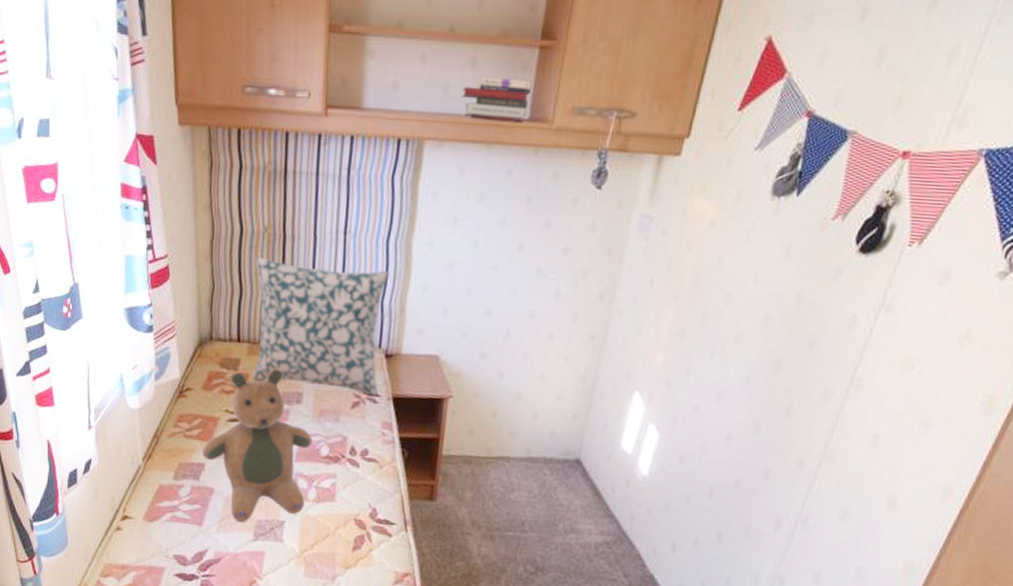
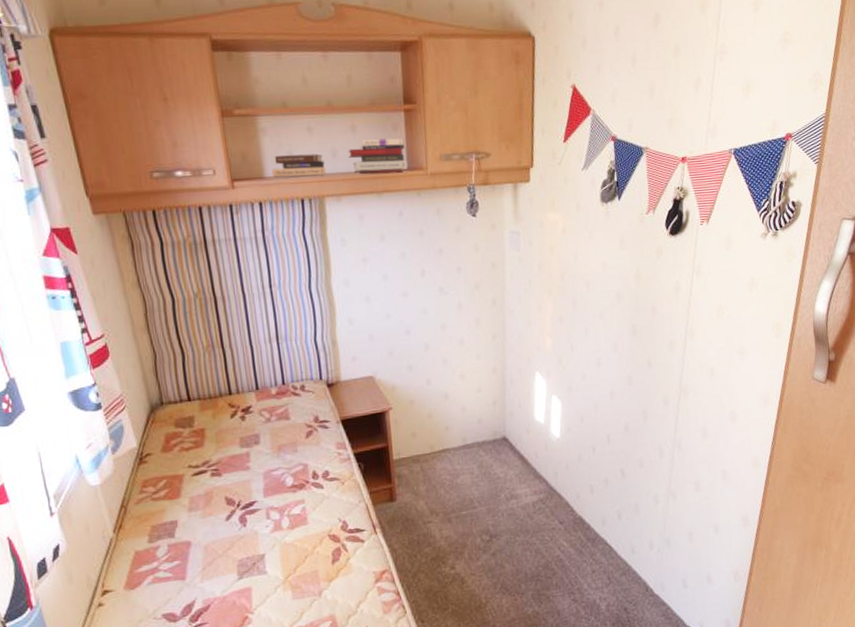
teddy bear: present [202,368,313,523] -> none [172,417,281,567]
pillow: present [251,256,390,396] -> none [191,312,327,433]
books: none [370,85,433,116] -> present [271,154,327,179]

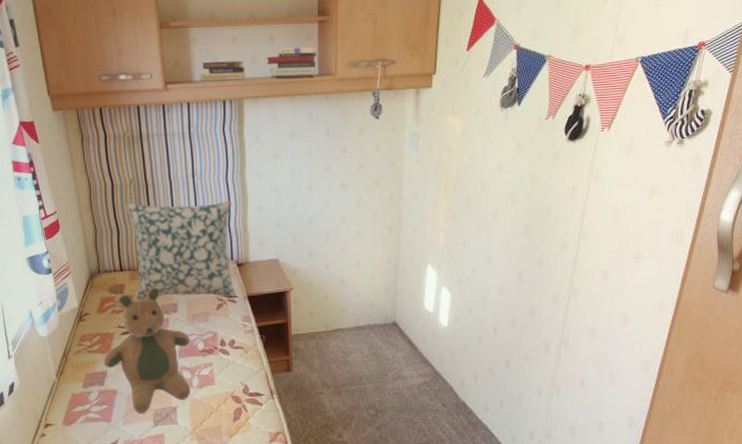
teddy bear: none [172,417,281,567] -> present [104,287,191,414]
pillow: none [191,312,327,433] -> present [126,200,235,299]

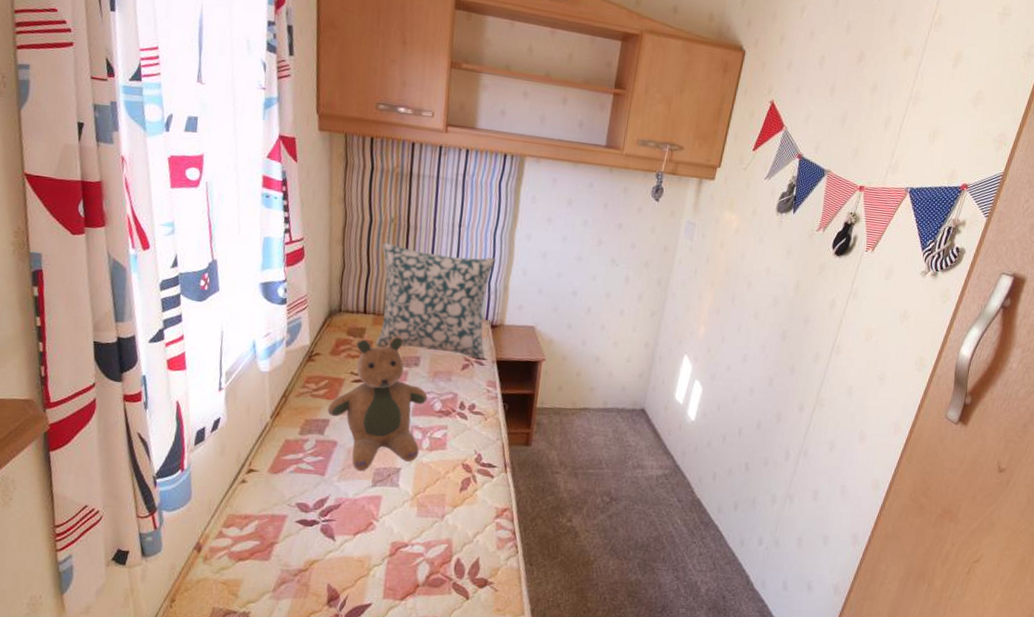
books: present [199,60,246,82] -> none [483,111,533,138]
books: present [266,46,318,80] -> none [555,113,608,149]

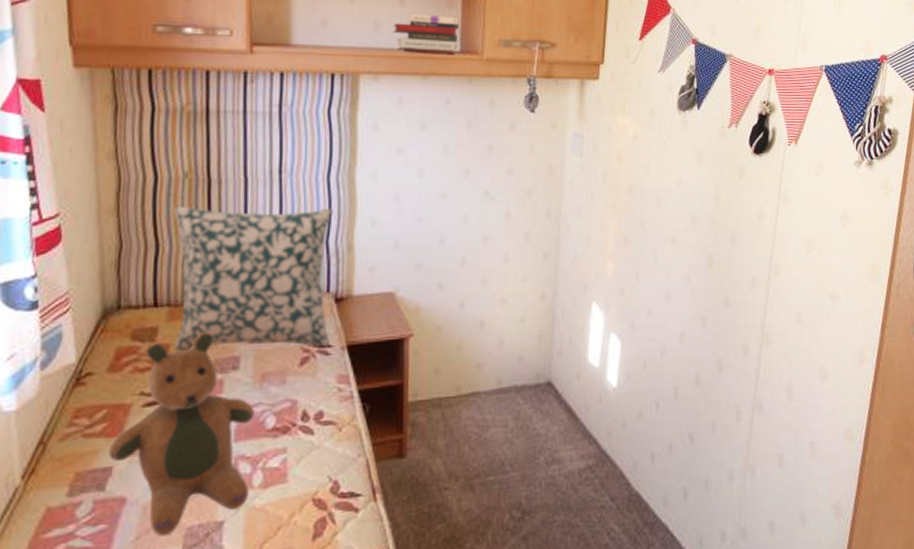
books: none [555,113,608,149] -> present [393,15,460,56]

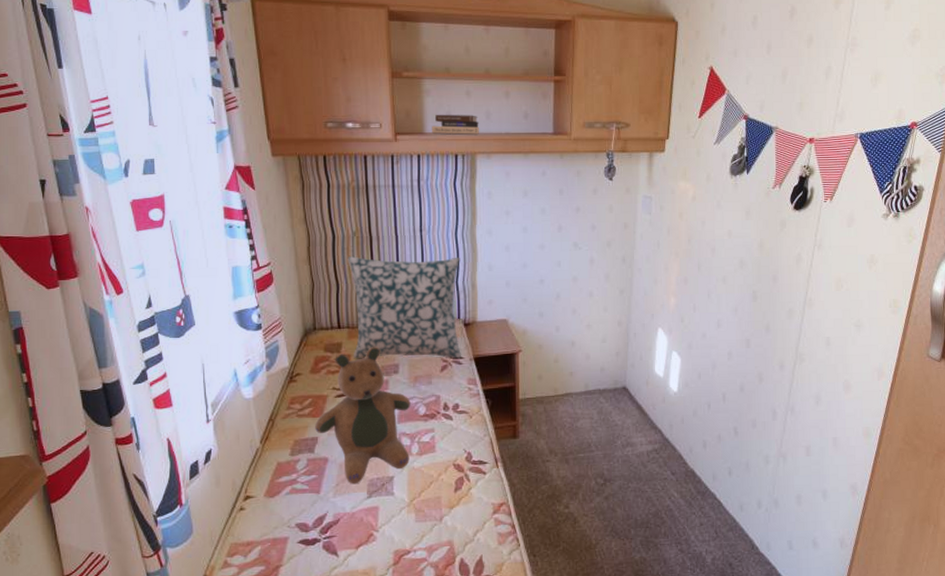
books: none [300,22,366,51] -> present [431,115,480,136]
books: present [393,15,460,56] -> none [501,105,553,137]

